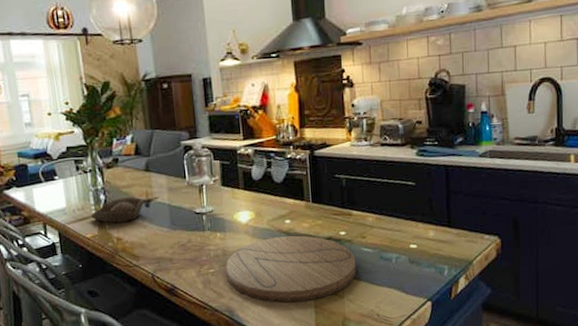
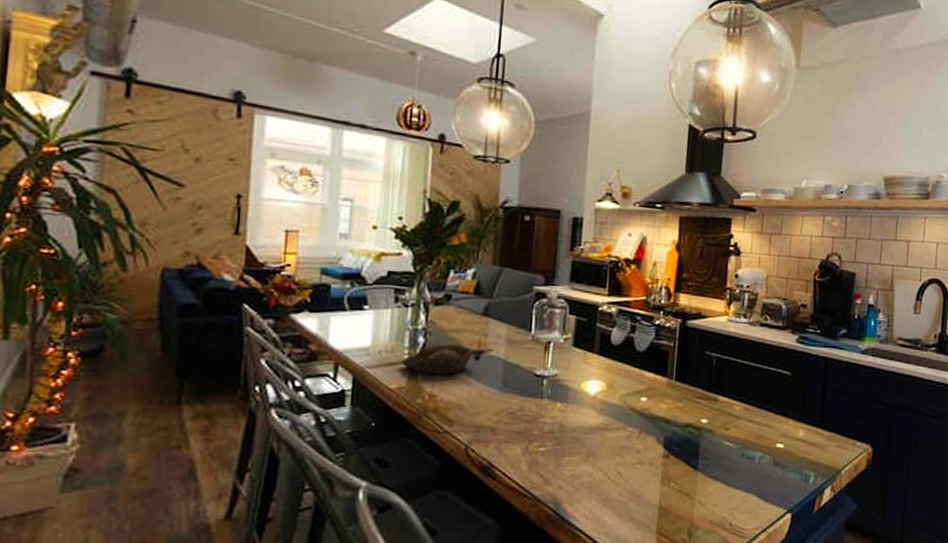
cutting board: present [226,235,356,303] -> none [559,417,715,499]

